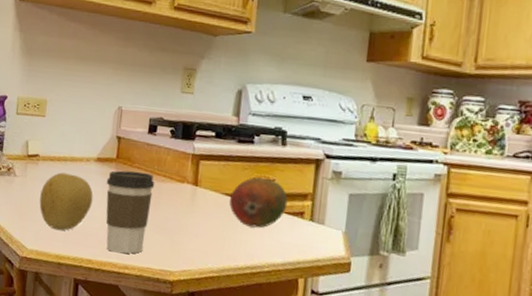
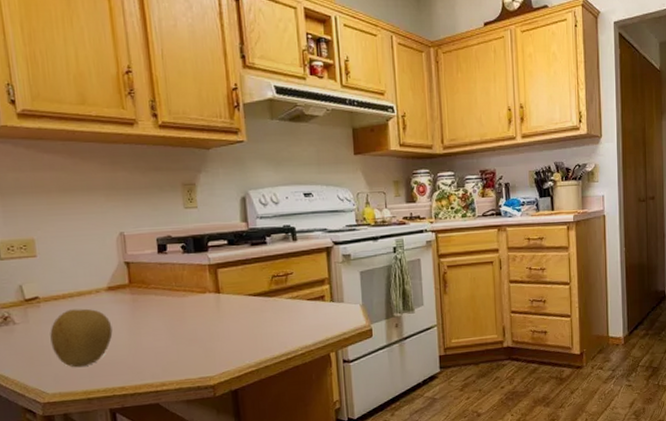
coffee cup: present [106,170,155,254] -> none [123,291,177,374]
fruit: present [229,177,288,228] -> none [254,272,308,319]

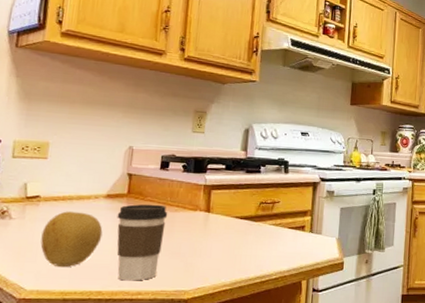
coffee cup: none [123,291,177,374] -> present [117,204,168,281]

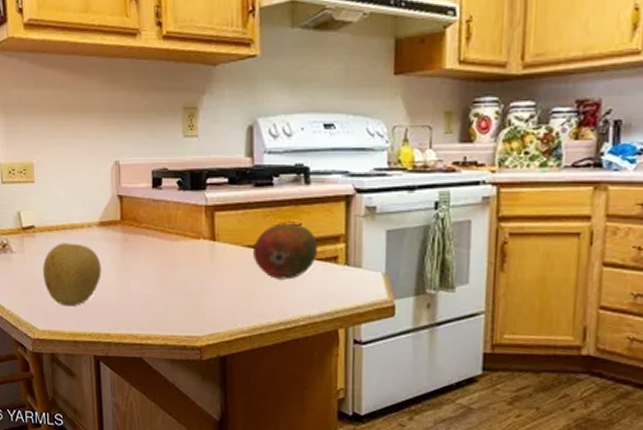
coffee cup: present [117,204,168,281] -> none [113,232,168,324]
fruit: none [240,200,291,243] -> present [253,223,318,280]

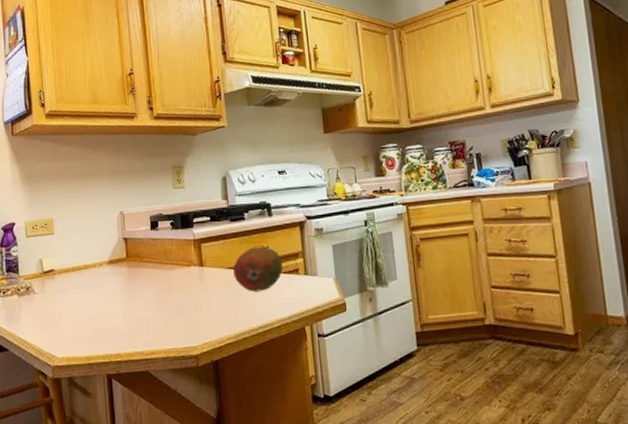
fruit: present [43,243,102,307] -> none [61,280,112,334]

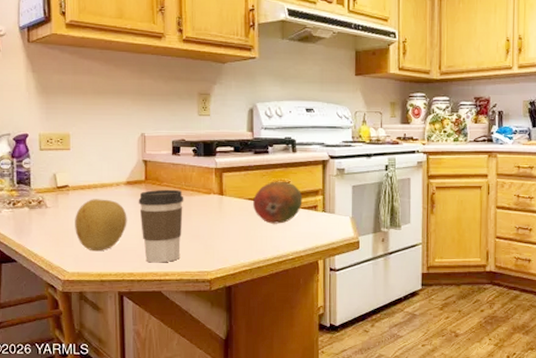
fruit: none [61,280,112,334] -> present [75,199,127,252]
coffee cup: none [121,264,165,342] -> present [138,189,184,263]

